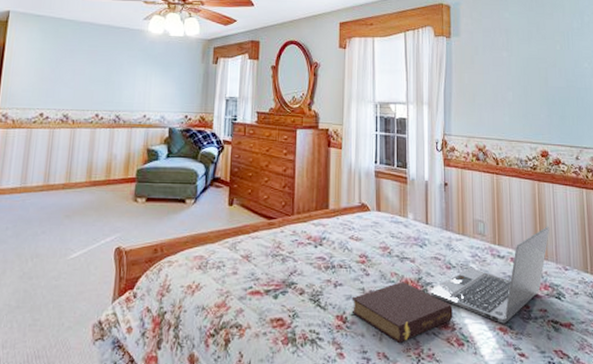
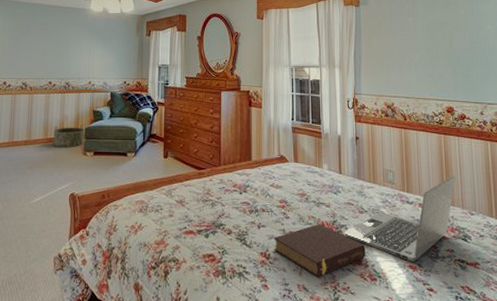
basket: none [97,164,137,193] -> present [53,124,85,148]

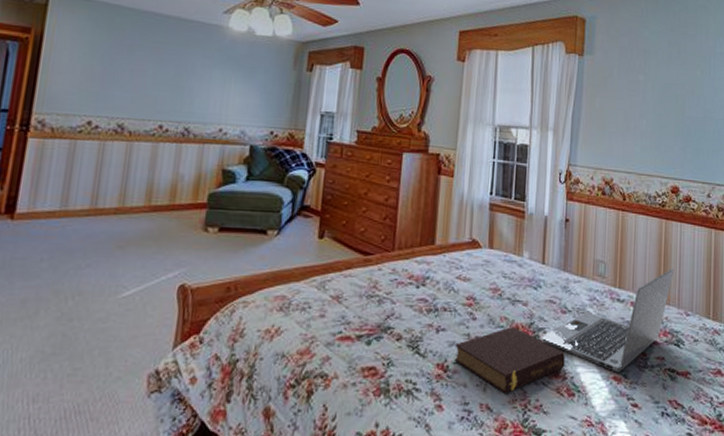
basket: present [53,124,85,148] -> none [158,187,209,221]

